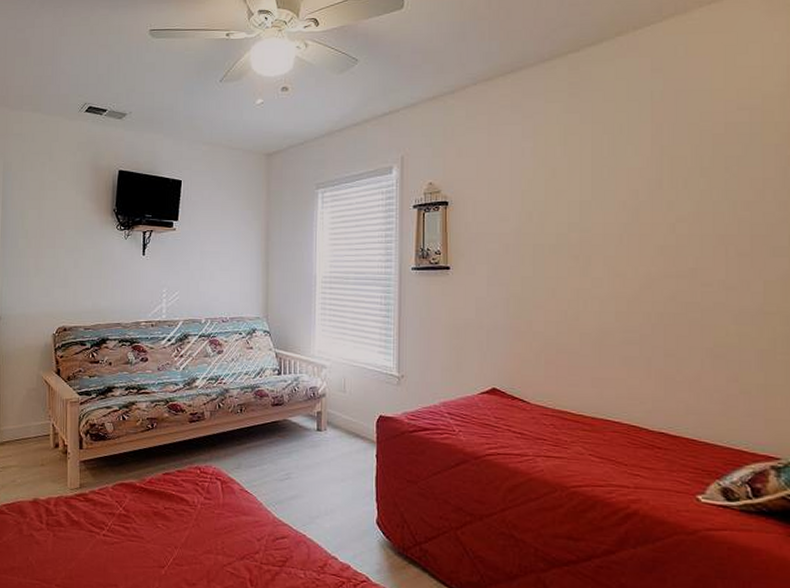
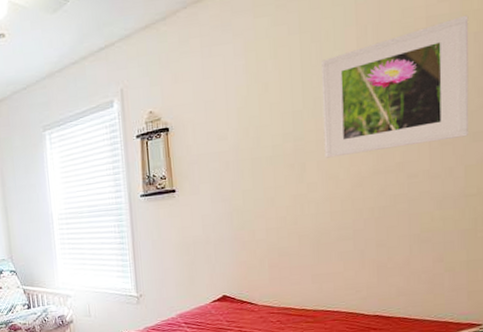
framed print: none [612,126,770,254] -> present [322,14,469,158]

